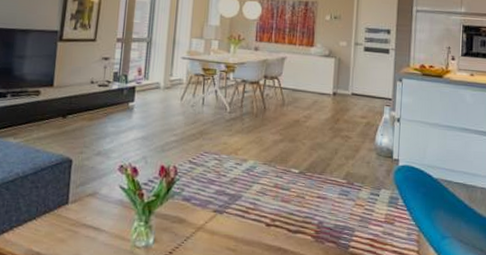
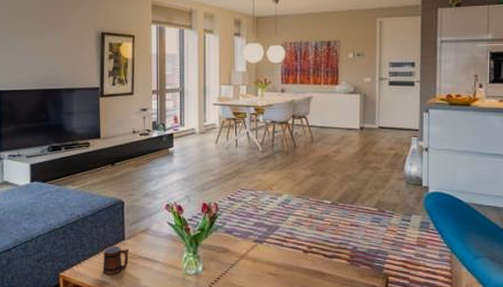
mug: none [38,210,72,246] -> present [103,245,129,276]

